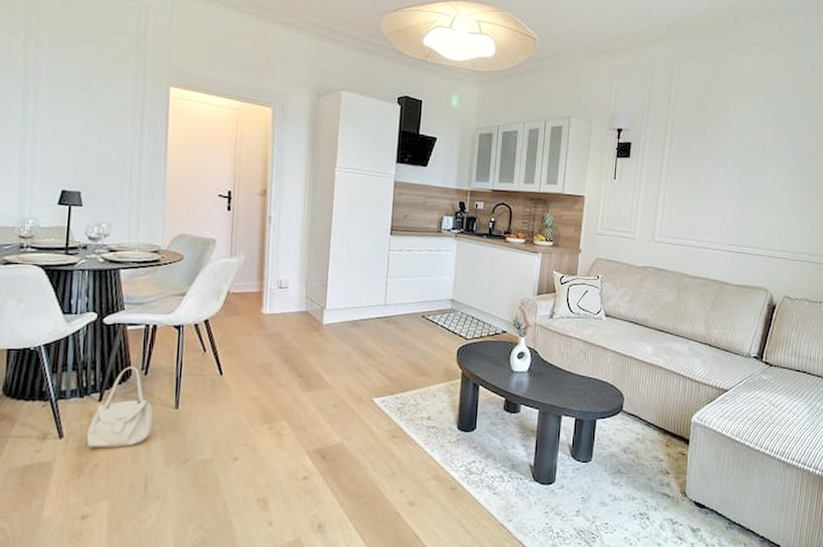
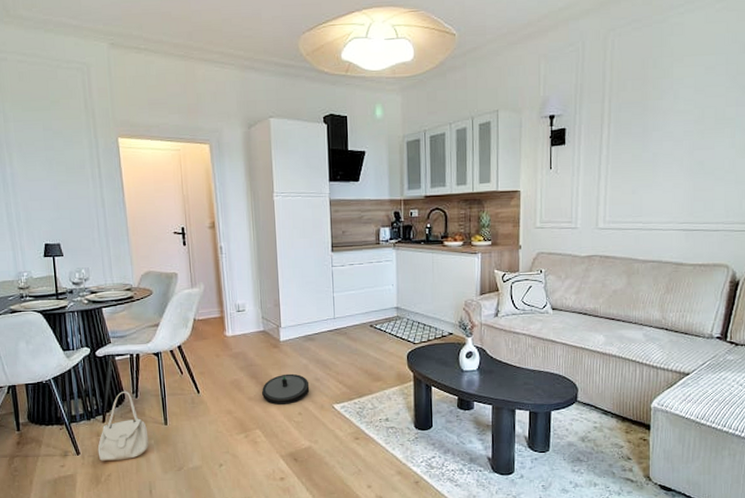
robot vacuum: none [294,360,349,394] -> present [261,373,310,405]

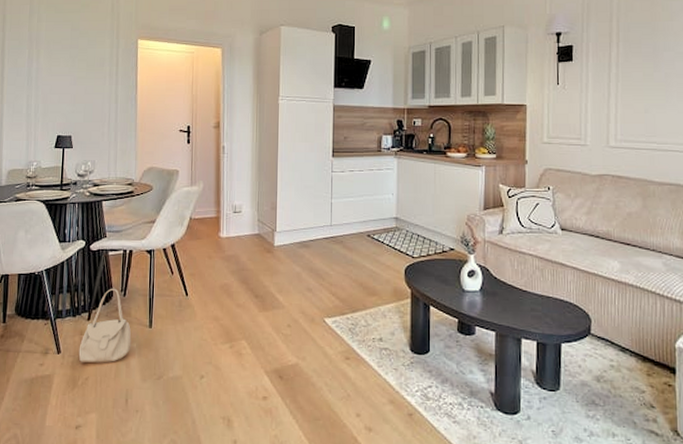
robot vacuum: present [261,373,310,405] -> none [250,281,301,314]

